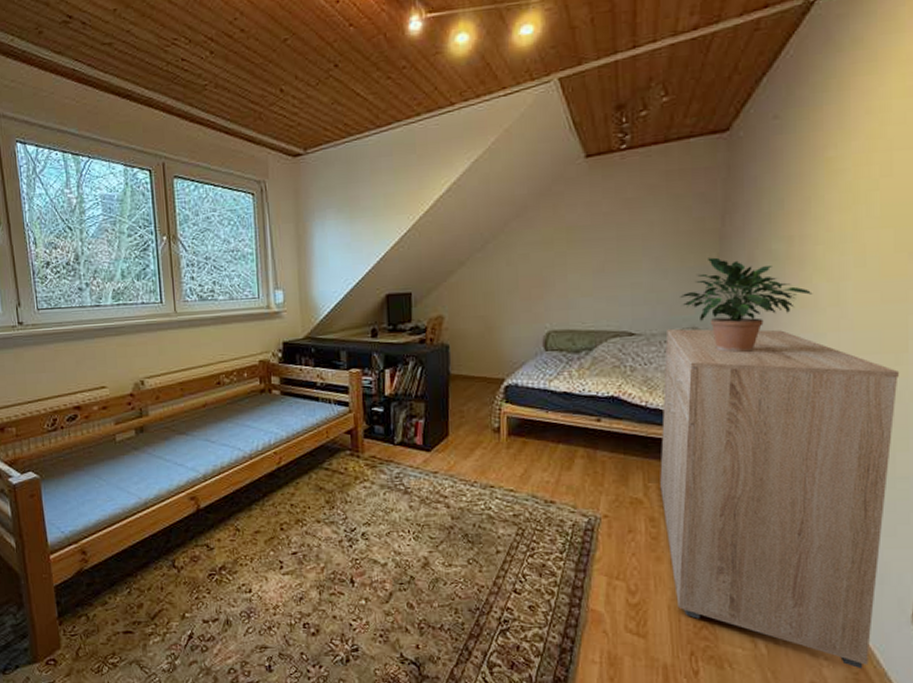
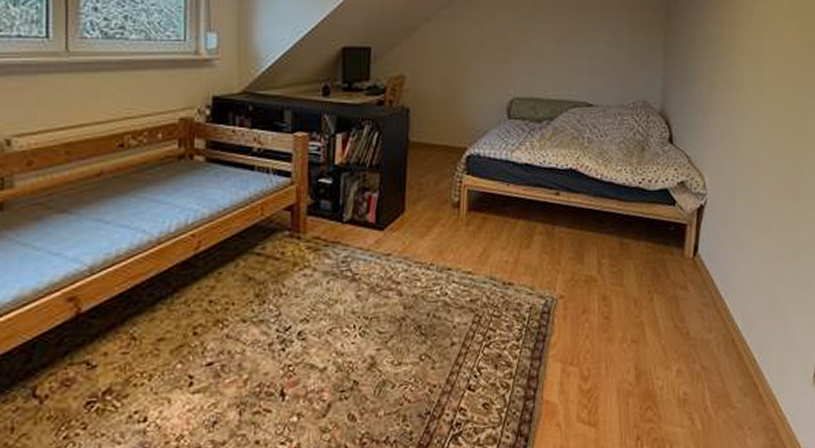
dresser: present [660,328,900,669] -> none [612,101,803,435]
potted plant: present [680,257,813,353] -> none [633,34,739,127]

